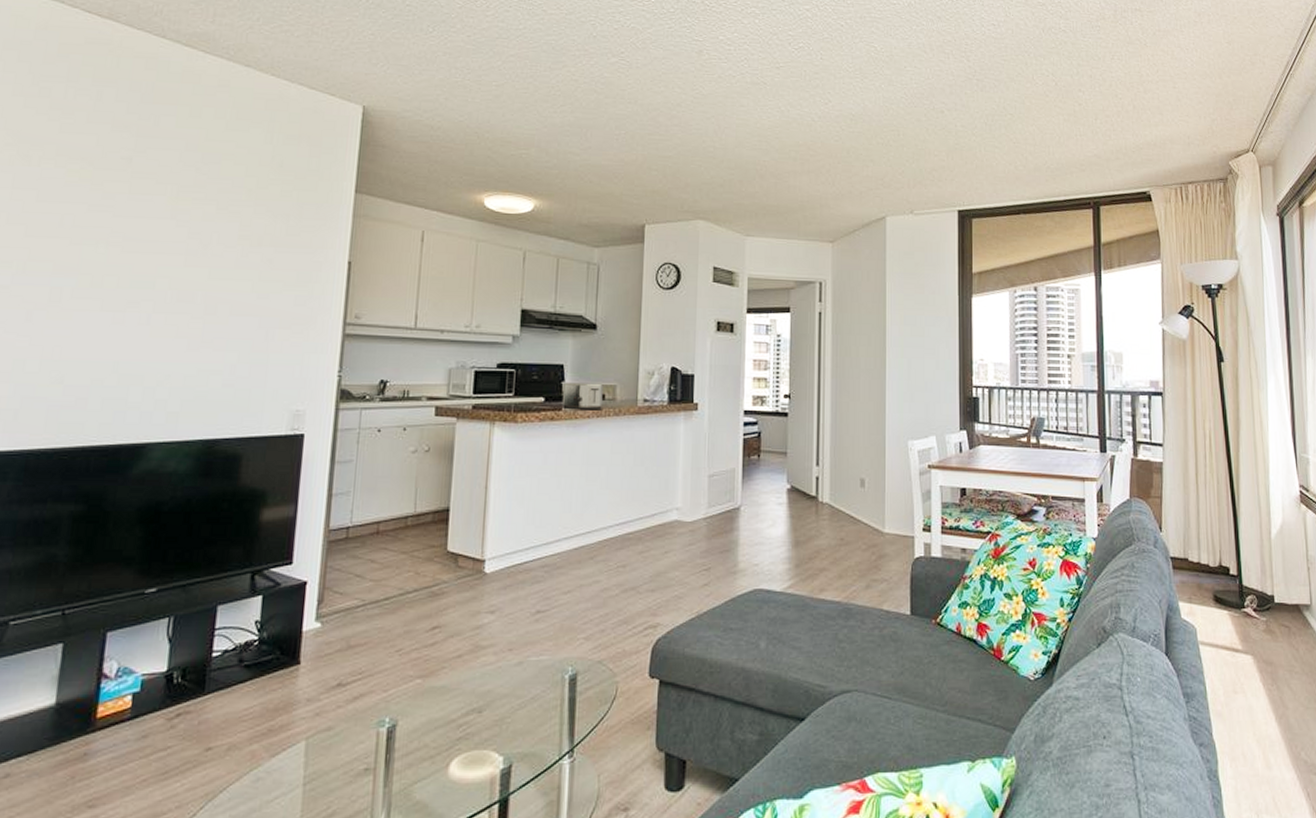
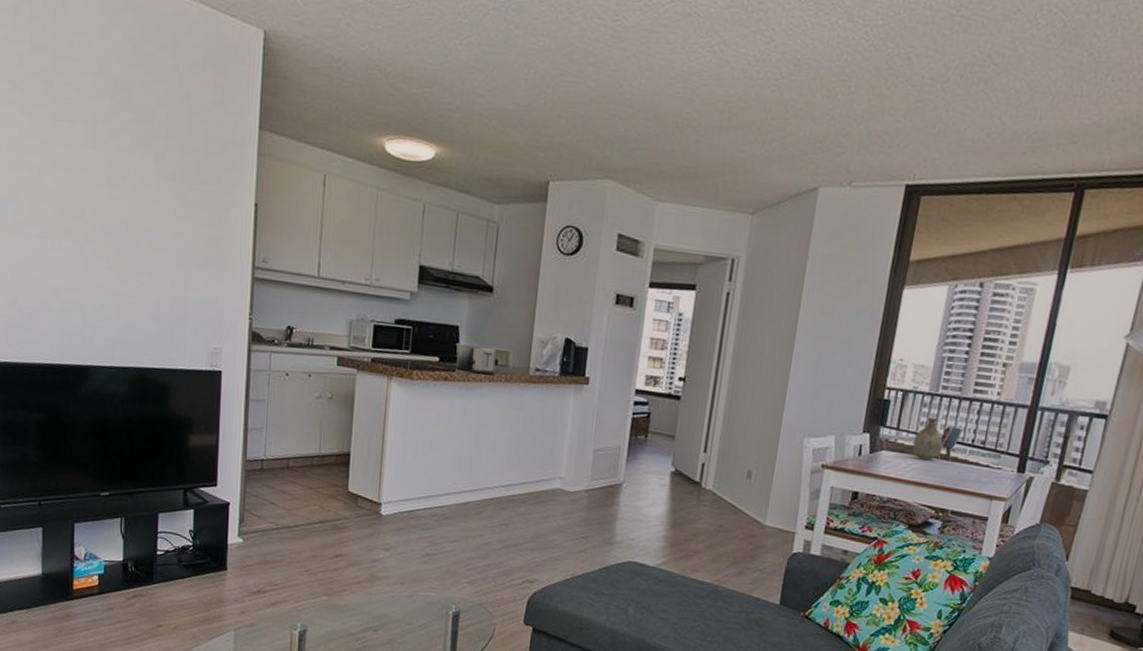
vase: none [1006,409,1032,450] -> present [912,416,943,461]

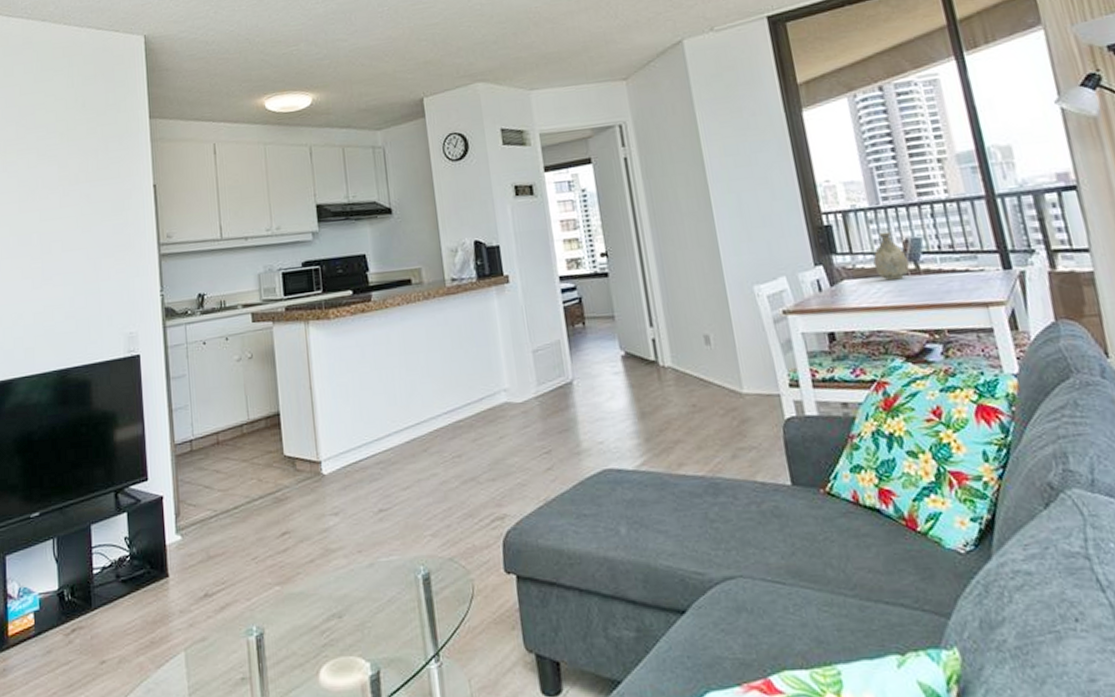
toaster: present [456,344,497,375] -> none [368,268,411,300]

